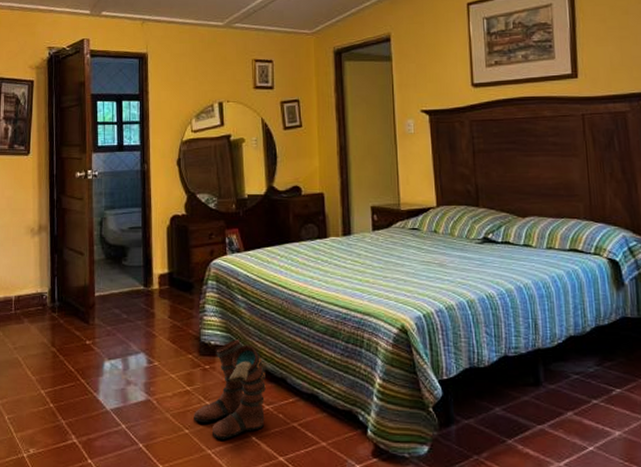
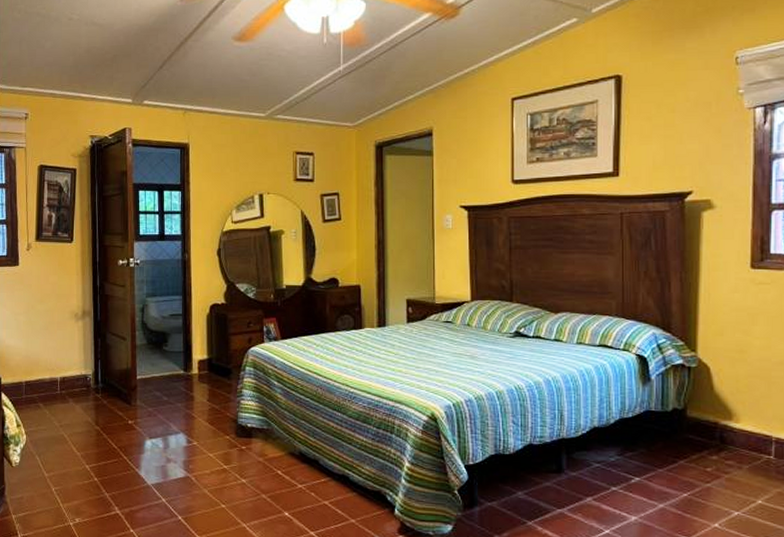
boots: present [194,339,267,439] -> none [230,422,300,514]

